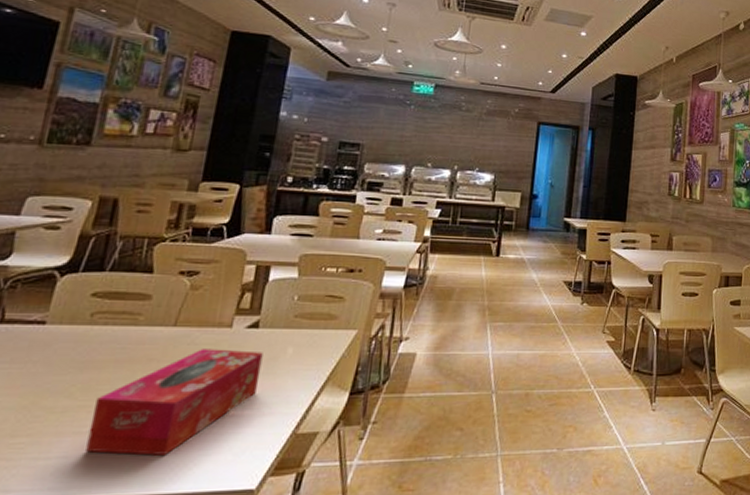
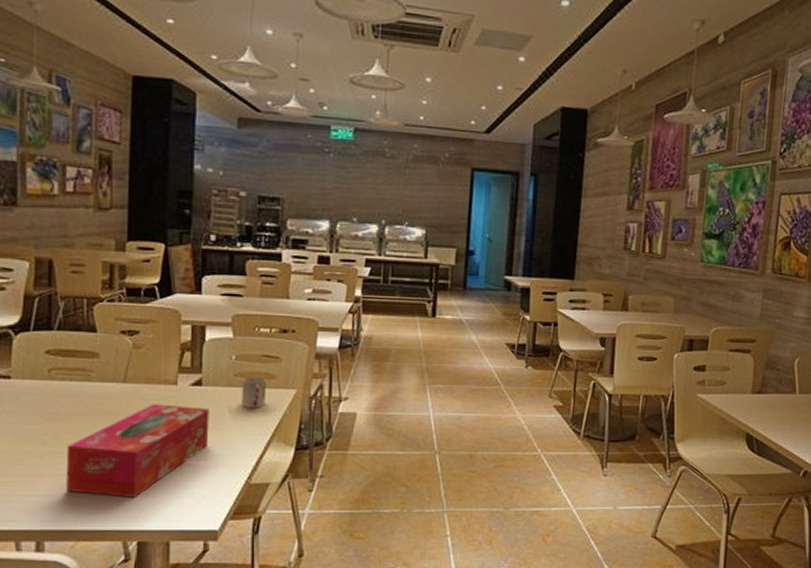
cup: none [298,317,327,351] -> present [241,376,266,408]

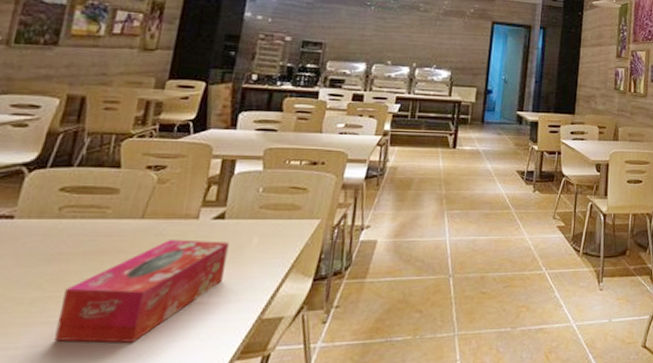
cup: present [241,376,266,408] -> none [263,208,291,240]

